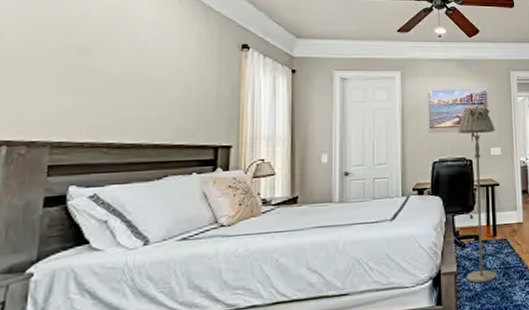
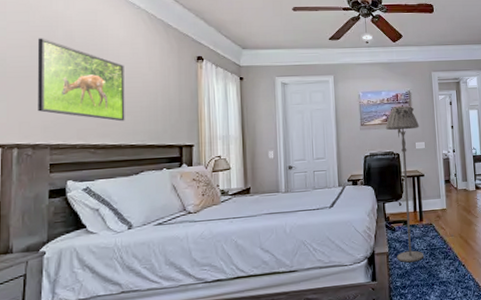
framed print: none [37,15,152,117] -> present [37,38,125,122]

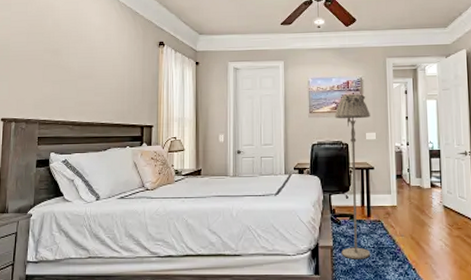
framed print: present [37,38,125,122] -> none [31,26,98,101]

